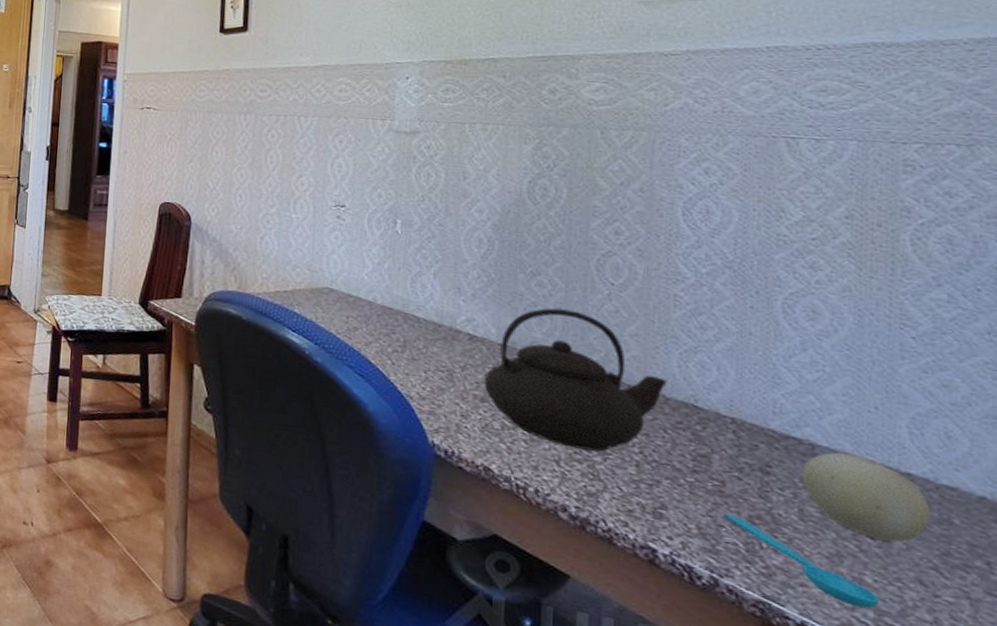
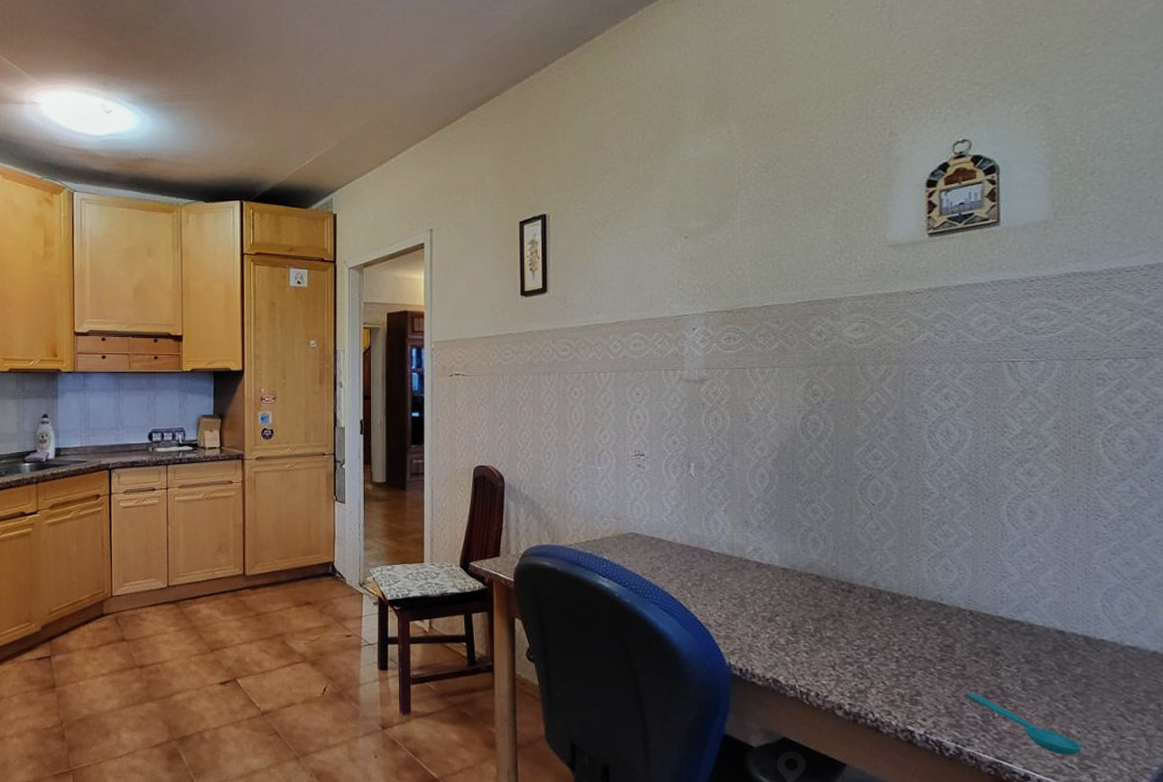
teapot: present [483,308,668,452] -> none [770,531,919,653]
fruit: present [802,452,930,542] -> none [1024,629,1118,698]

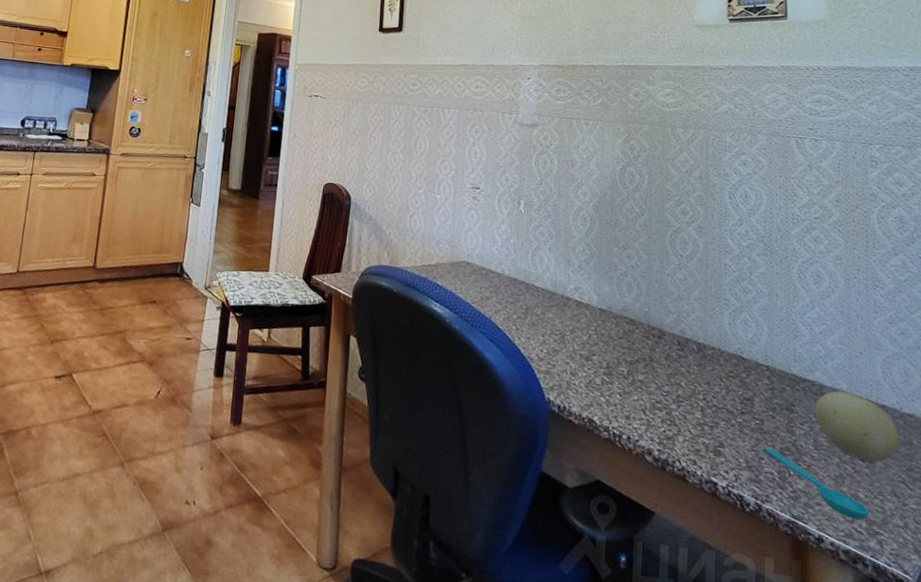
fruit: none [1024,629,1118,698] -> present [815,391,898,462]

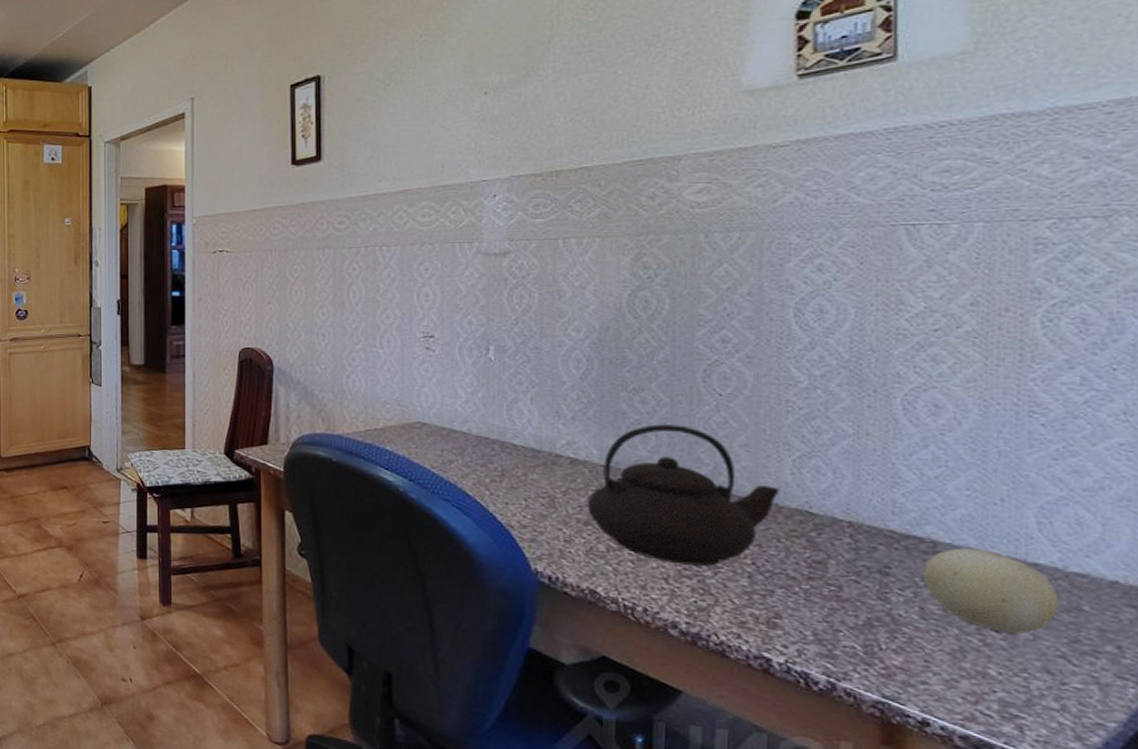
teapot: none [588,276,722,400] -> present [587,424,780,566]
spoon: present [763,447,869,520] -> none [840,617,1004,702]

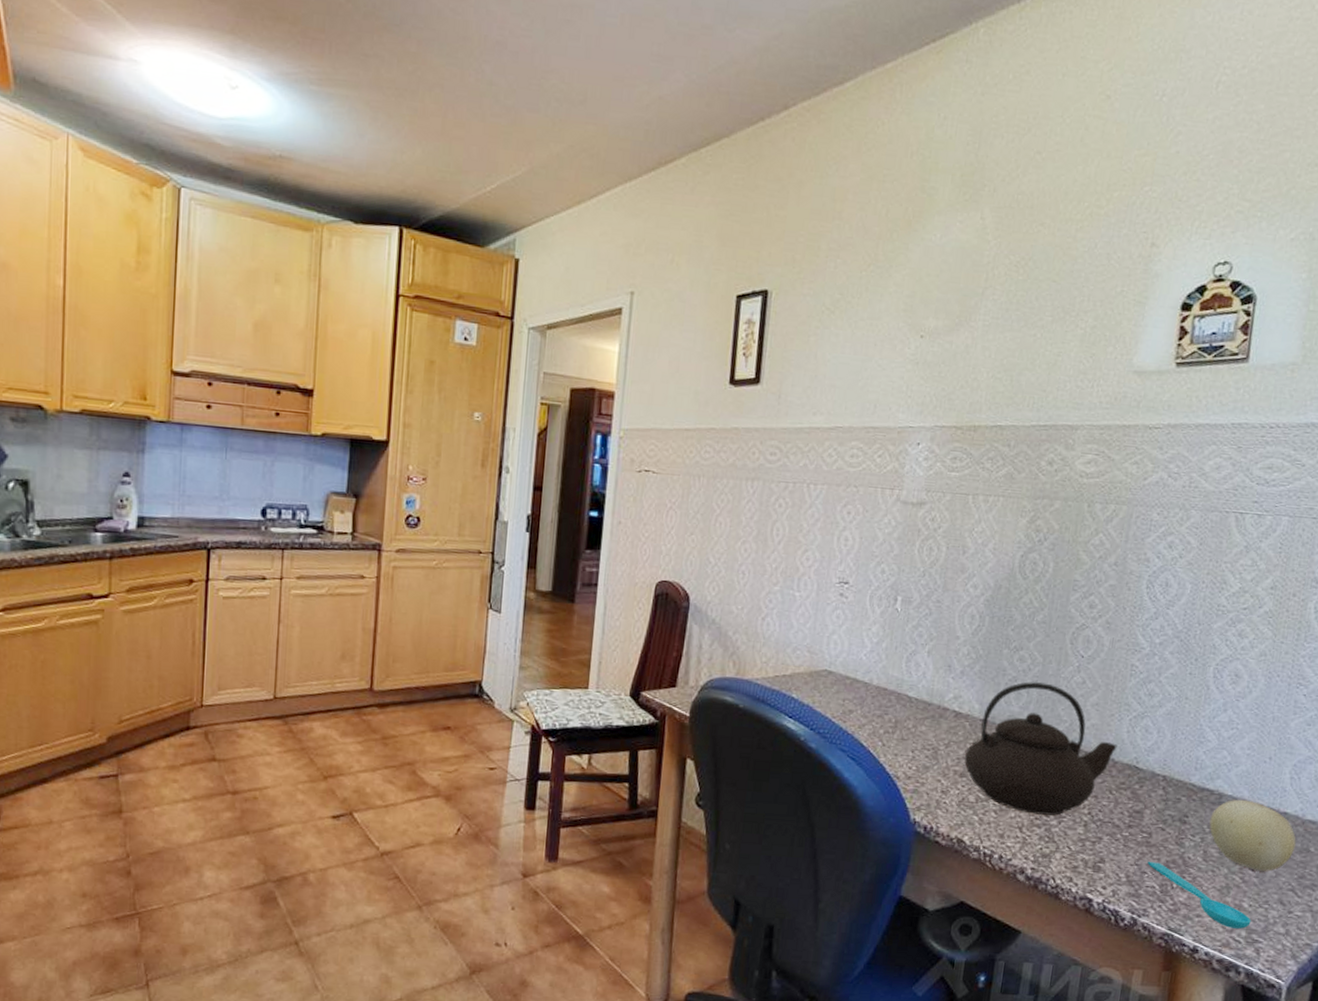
spoon: none [840,617,1004,702] -> present [1147,861,1251,930]

